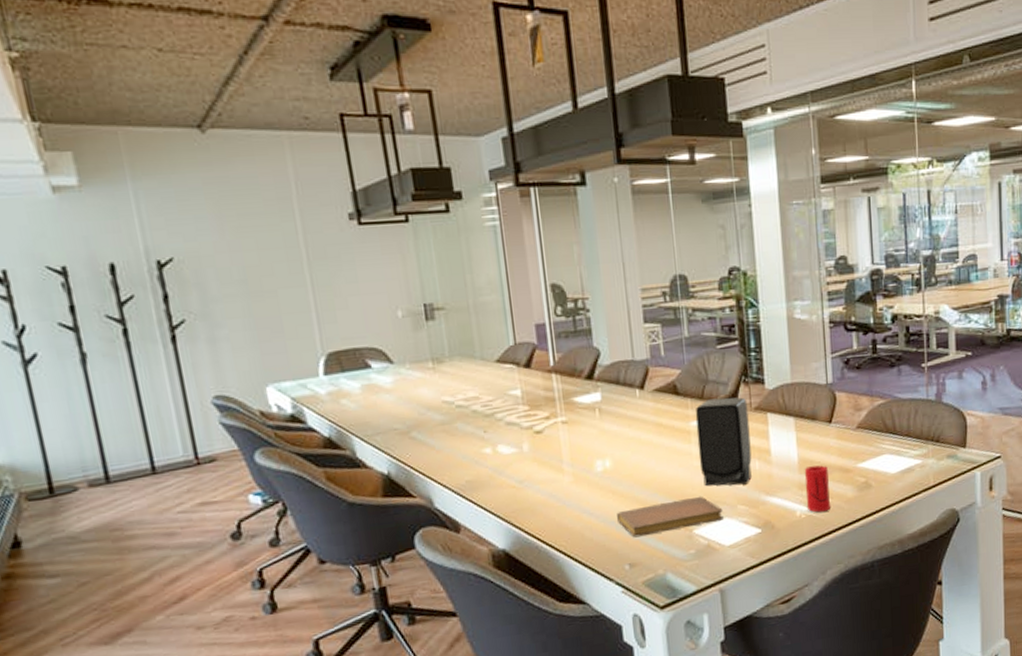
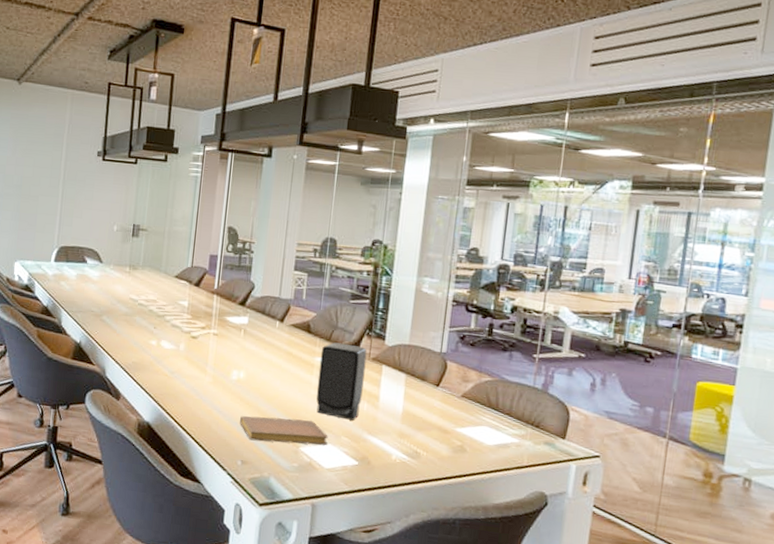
cup: present [804,465,831,513] -> none [403,419,428,462]

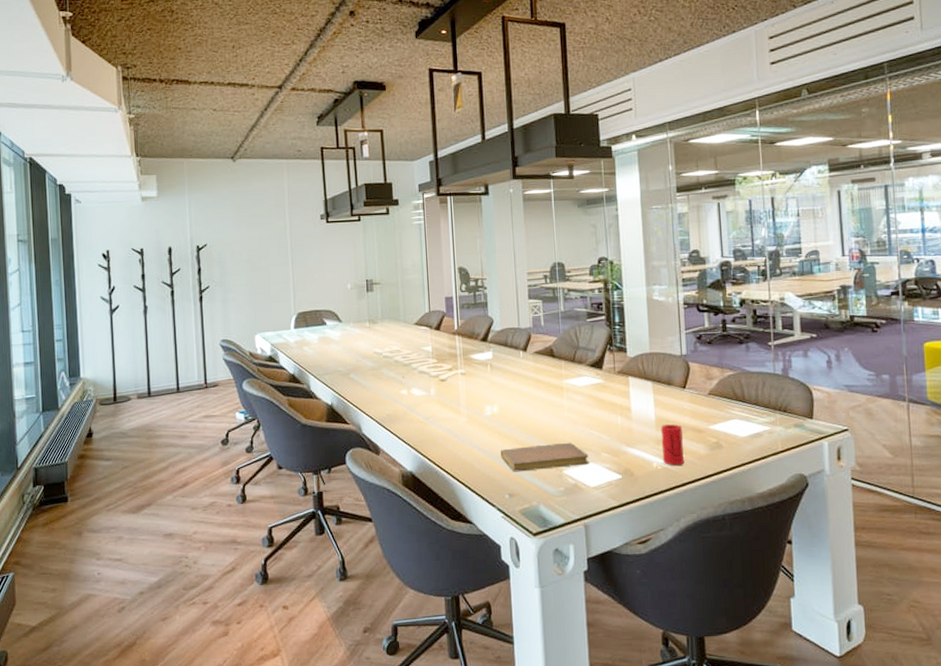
speaker: present [316,342,367,421] -> none [567,362,615,436]
cup: none [403,419,428,462] -> present [660,424,685,466]

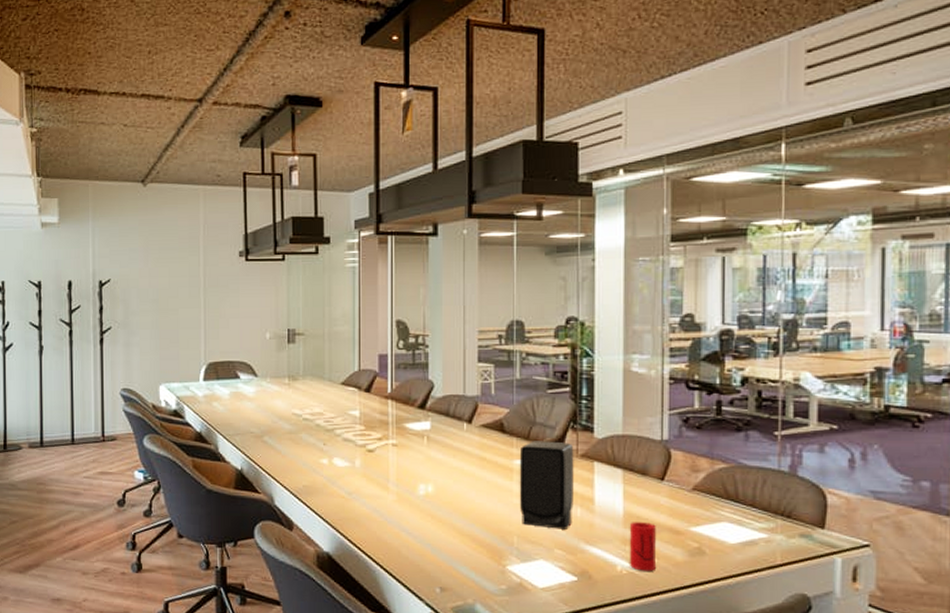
notebook: present [501,442,589,472] -> none [434,533,539,564]
speaker: none [567,362,615,436] -> present [519,441,574,530]

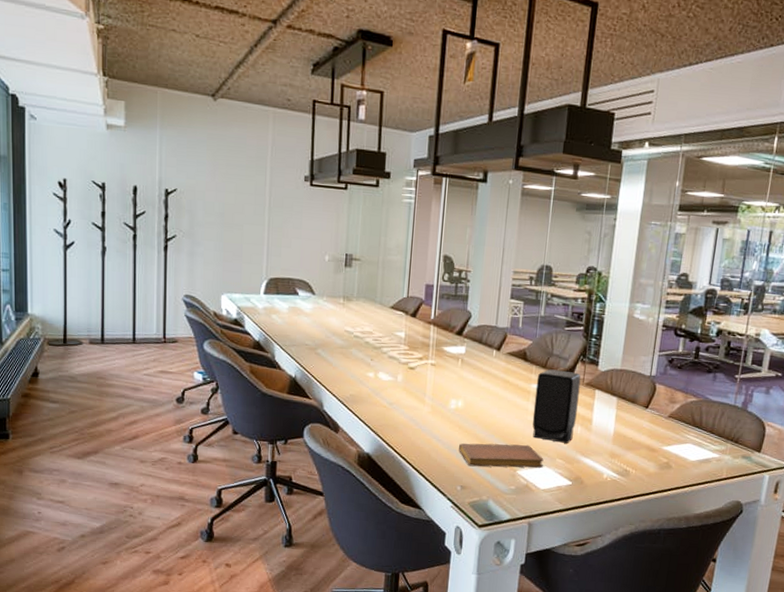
notebook: none [434,533,539,564] -> present [459,443,544,468]
cup: present [629,522,657,571] -> none [614,440,637,480]

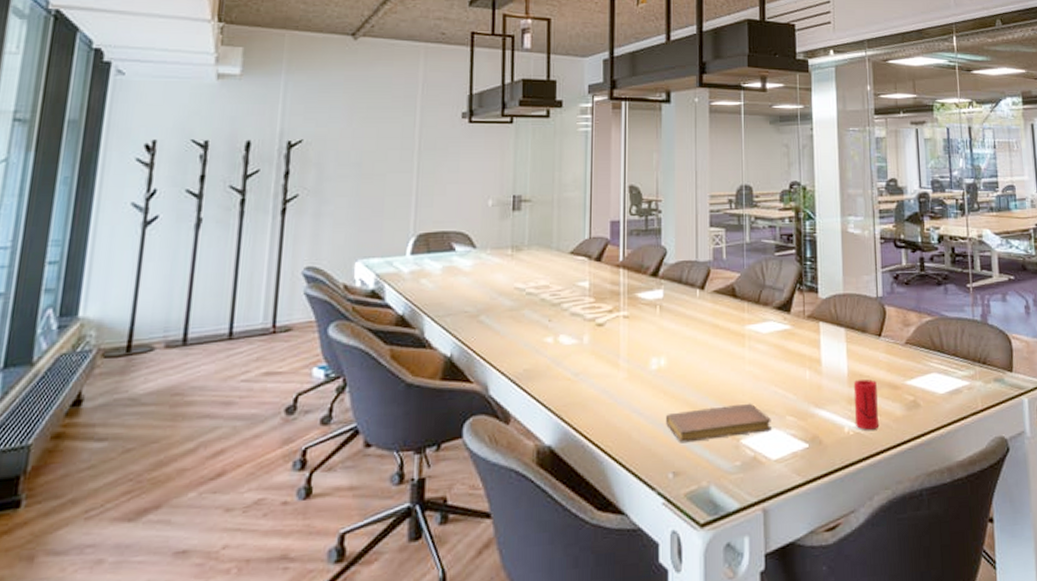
speaker: present [532,369,581,443] -> none [750,303,803,395]
cup: none [614,440,637,480] -> present [853,379,880,430]

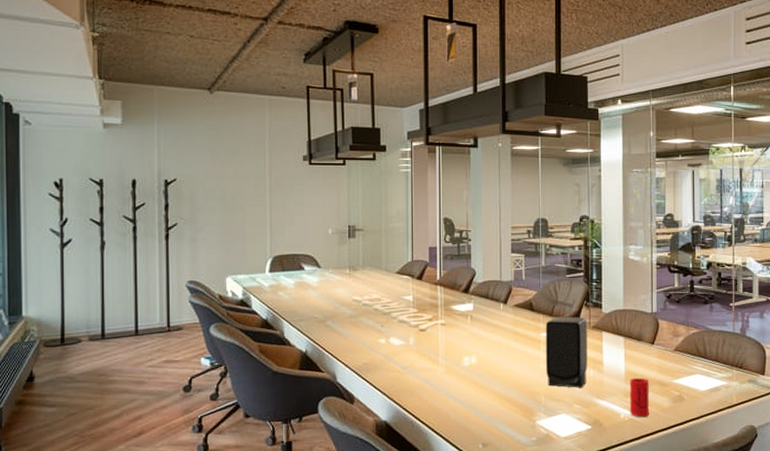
notebook: present [666,403,771,443] -> none [477,393,561,422]
speaker: none [750,303,803,395] -> present [545,316,587,388]

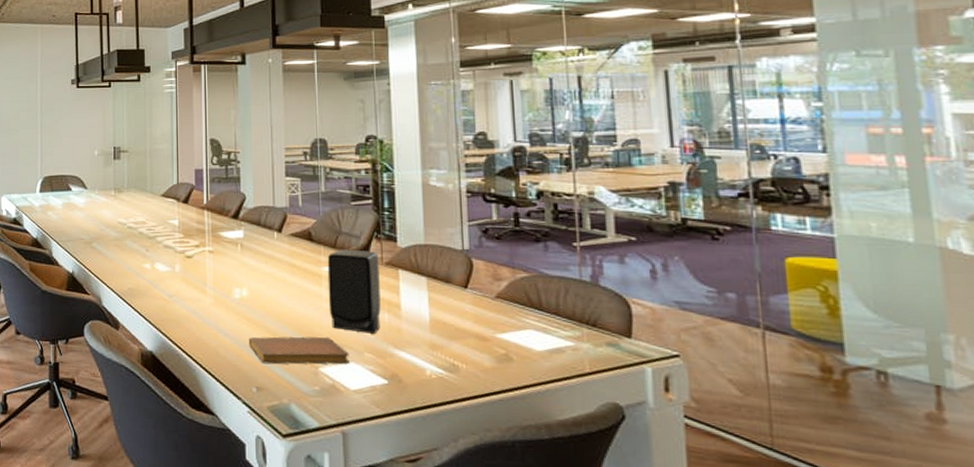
notebook: none [477,393,561,422] -> present [249,336,350,365]
cup: present [629,378,650,417] -> none [436,328,466,377]

